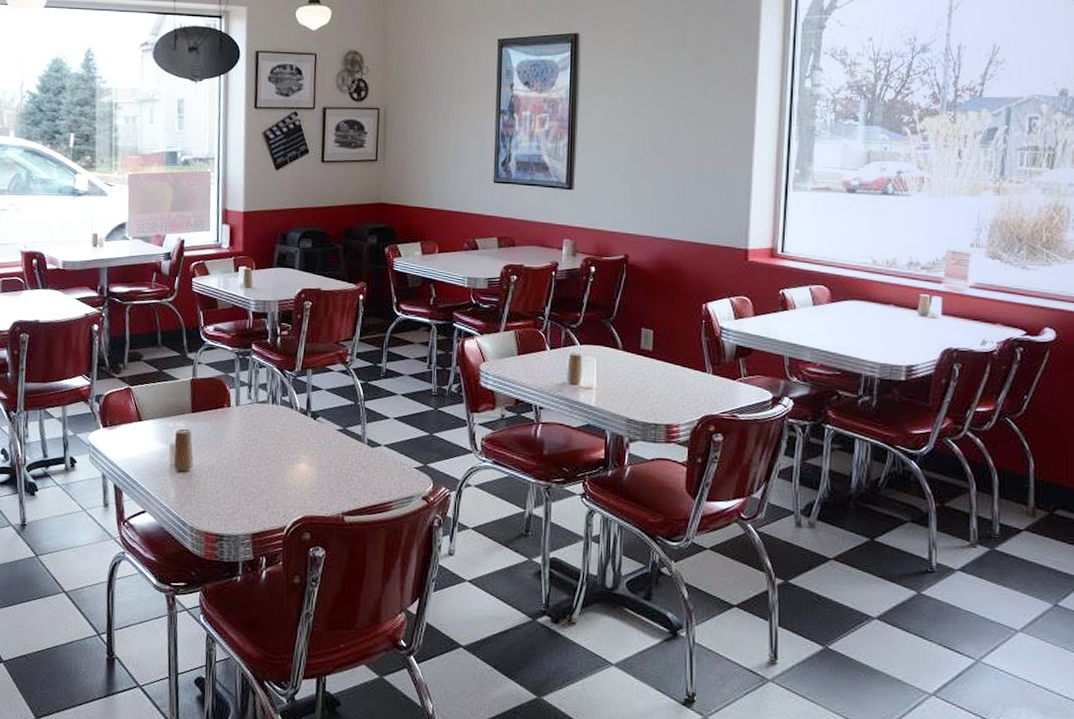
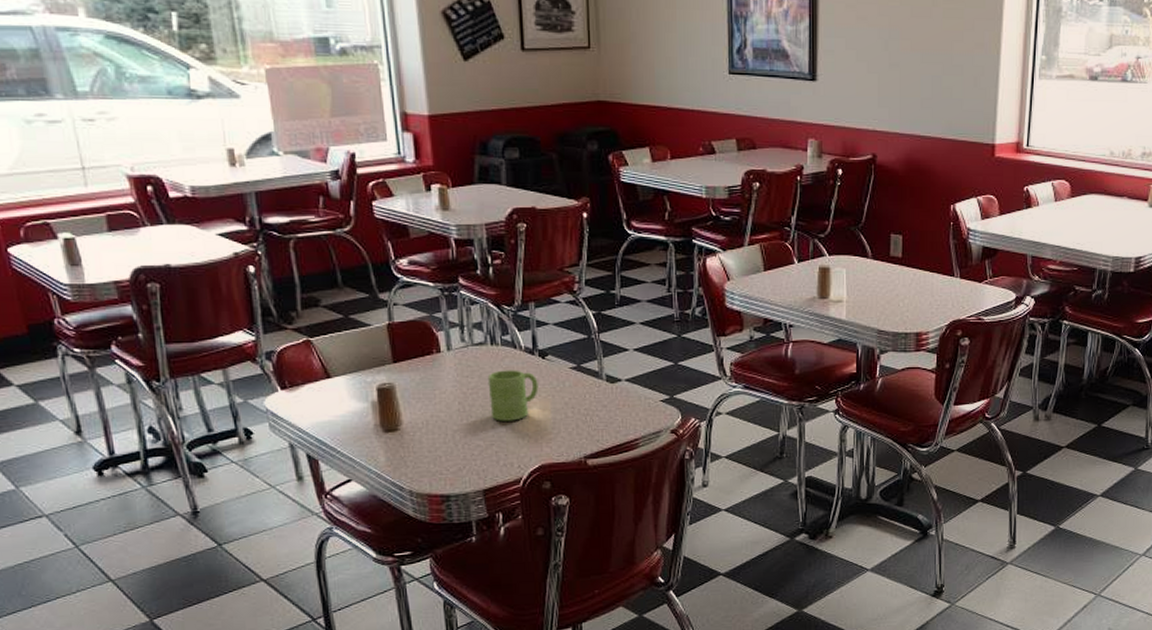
mug: none [265,426,308,474] -> present [487,370,539,421]

